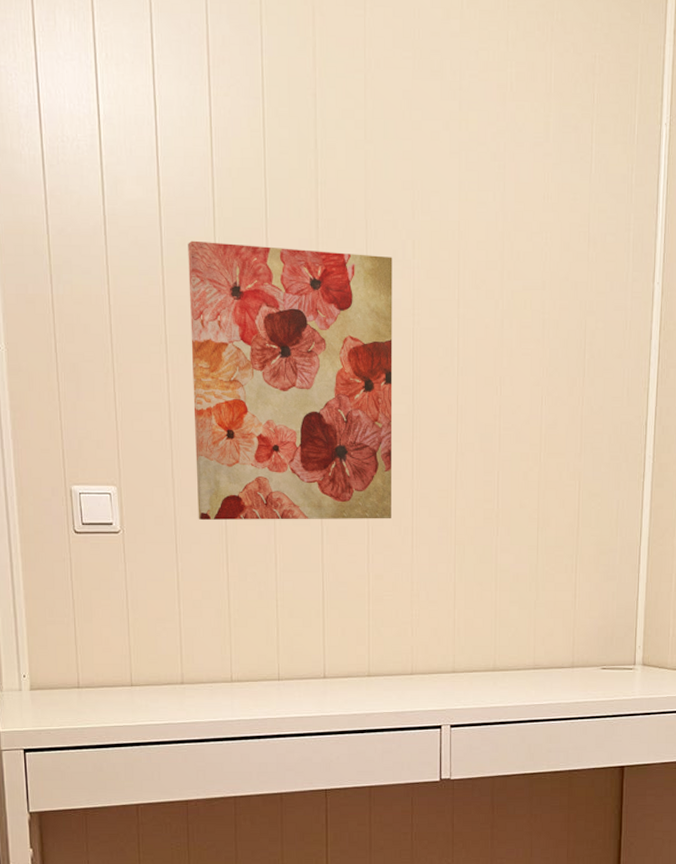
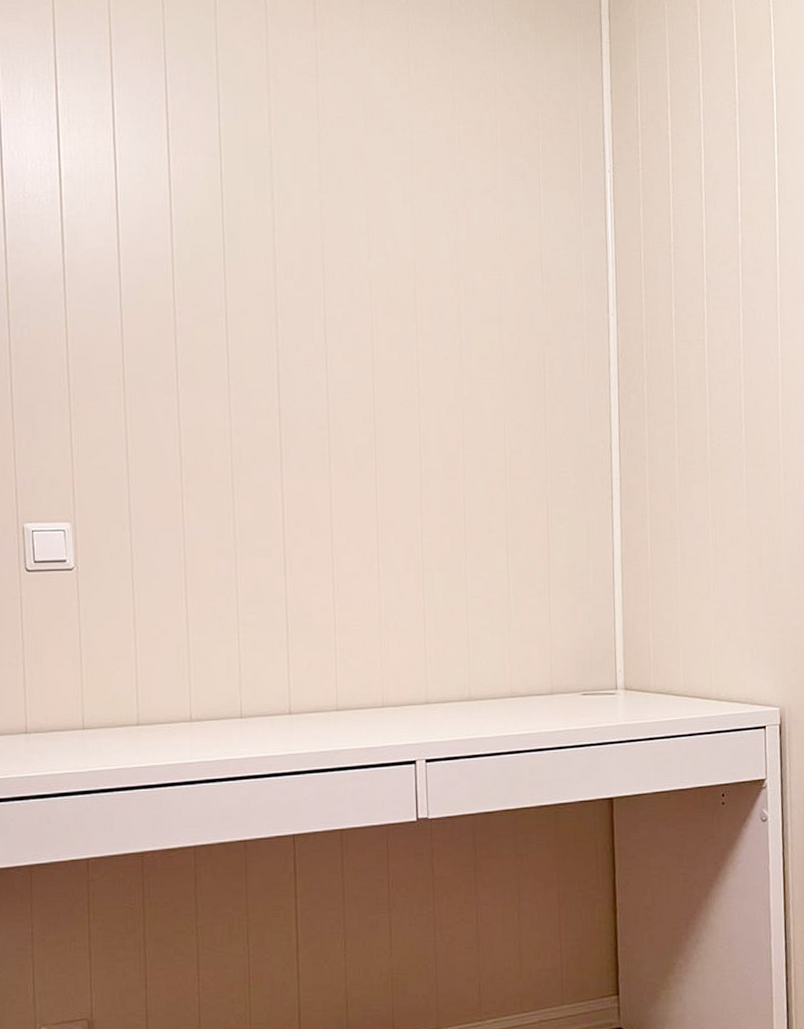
wall art: present [188,240,393,521] -> none [147,285,356,555]

